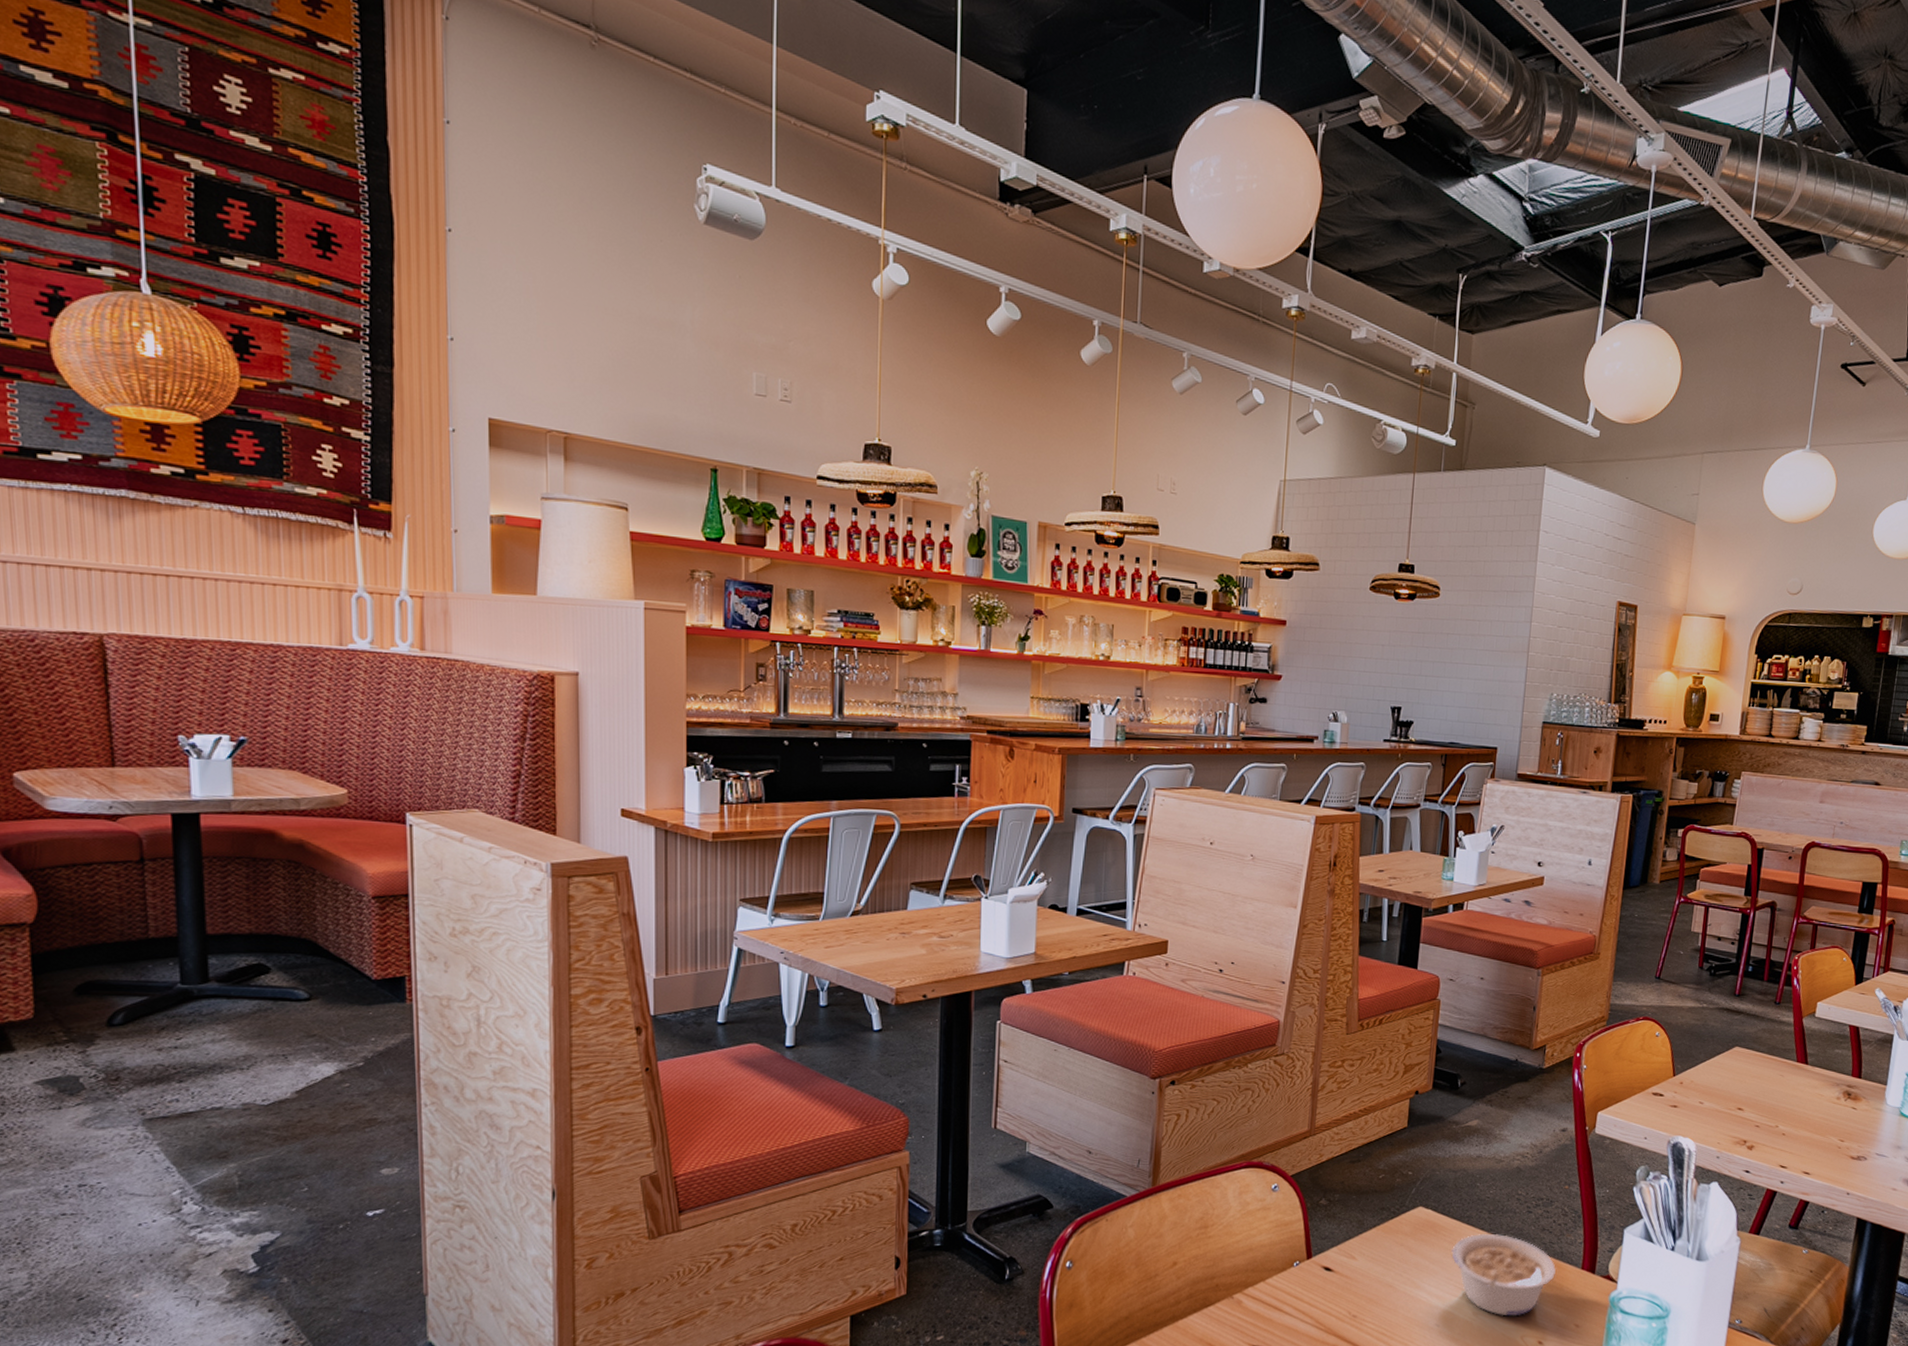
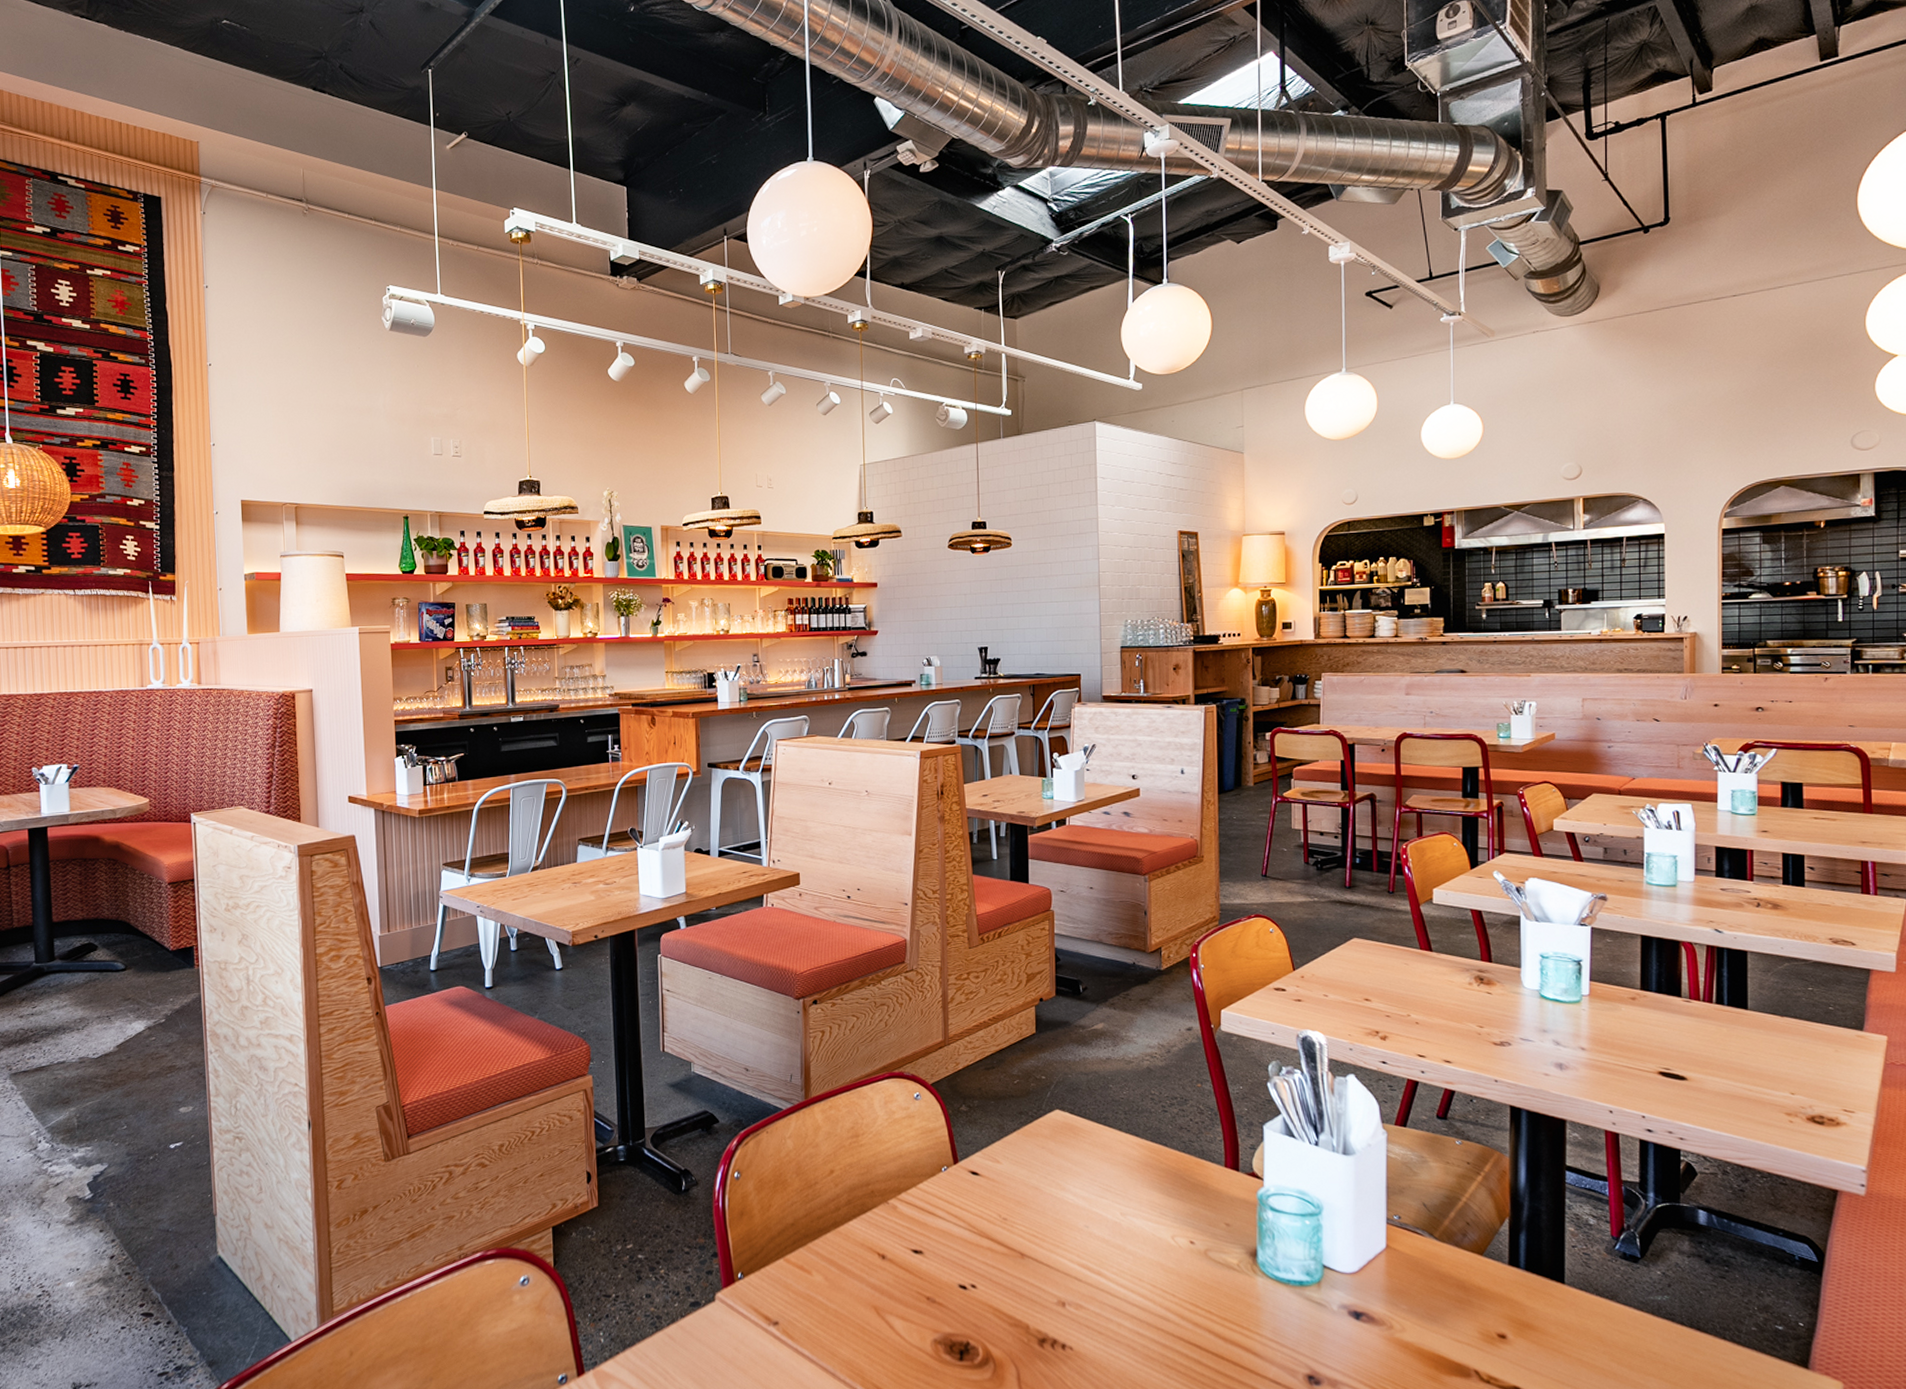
legume: present [1451,1234,1556,1316] -> none [1092,1134,1199,1216]

